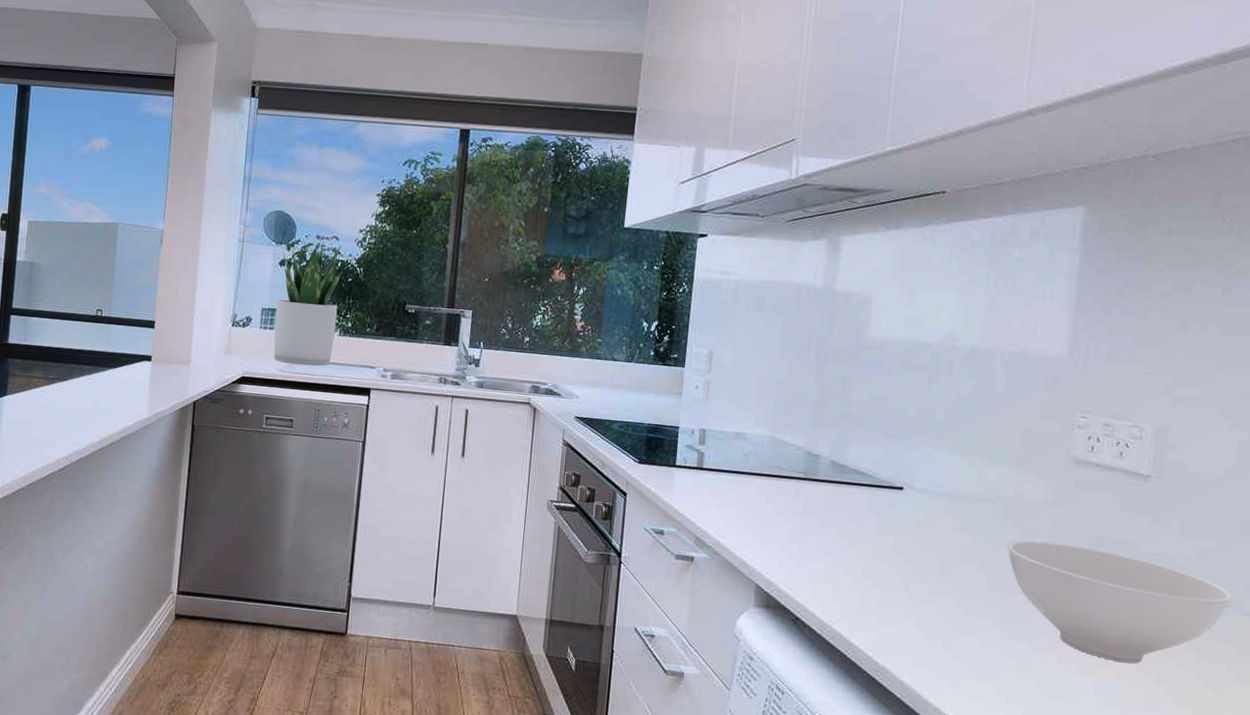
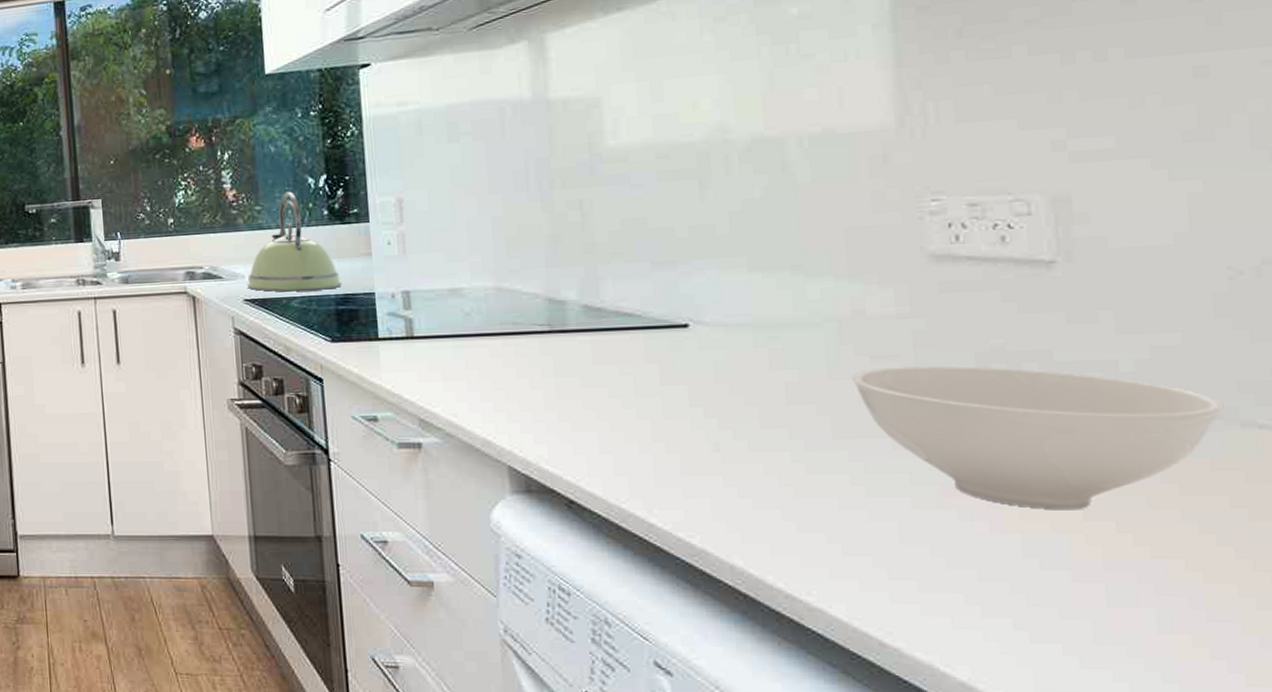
kettle: none [579,330,655,419] -> present [247,191,342,292]

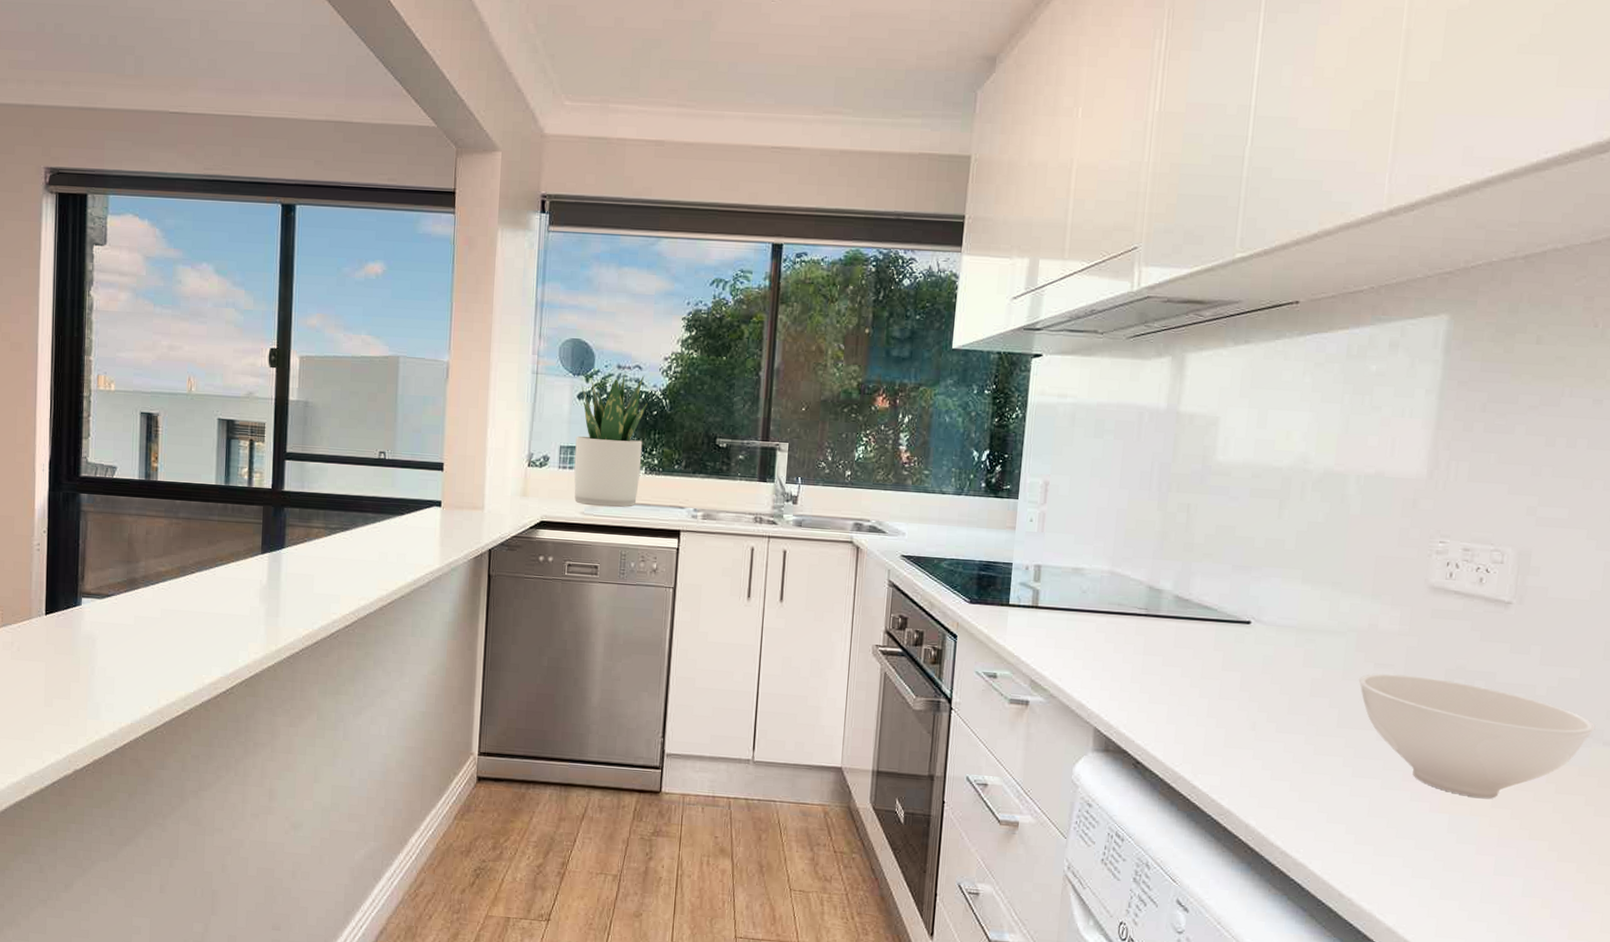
kettle: present [247,191,342,292] -> none [905,461,987,555]

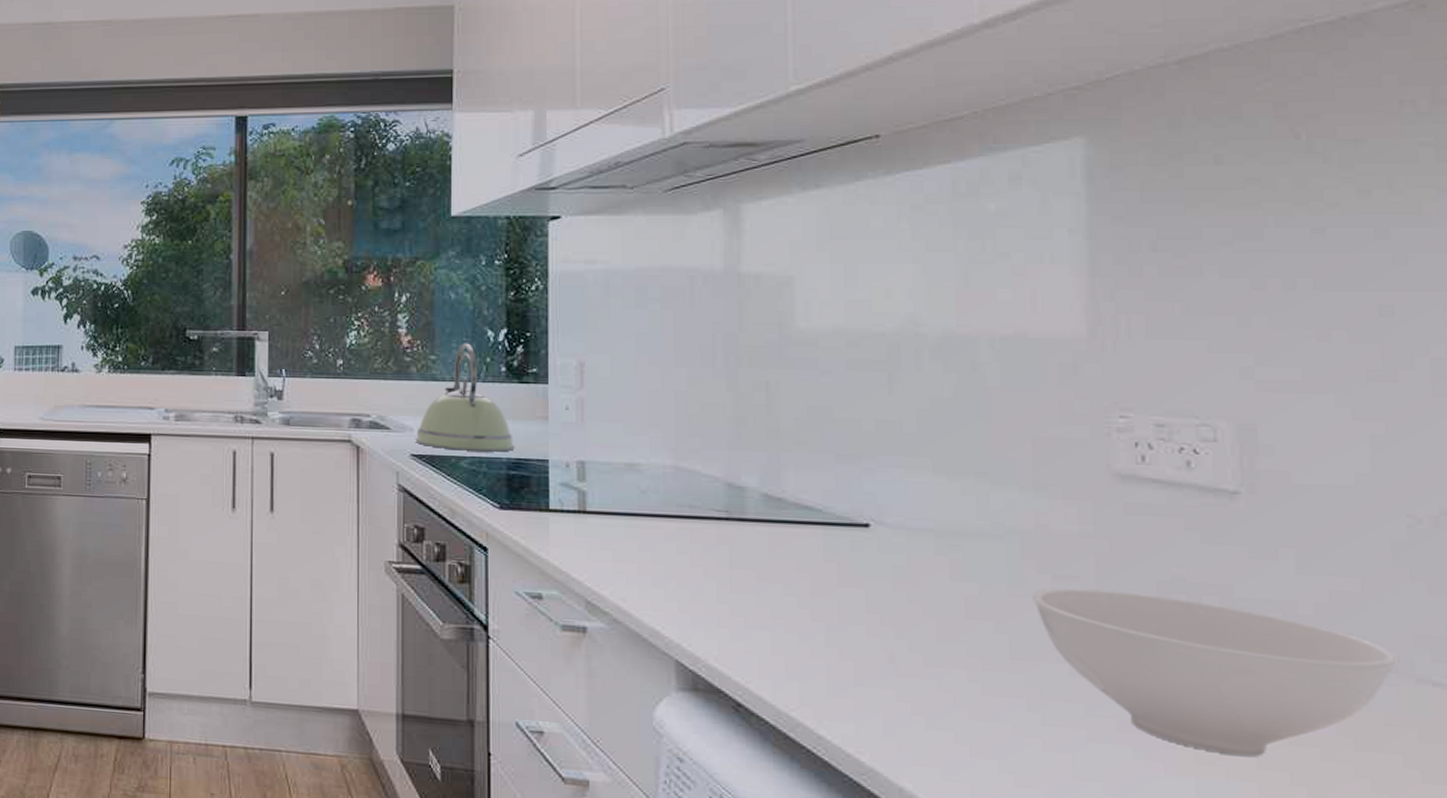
planter: present [574,374,648,508] -> none [31,265,108,411]
kettle: none [905,461,987,555] -> present [415,343,515,452]

